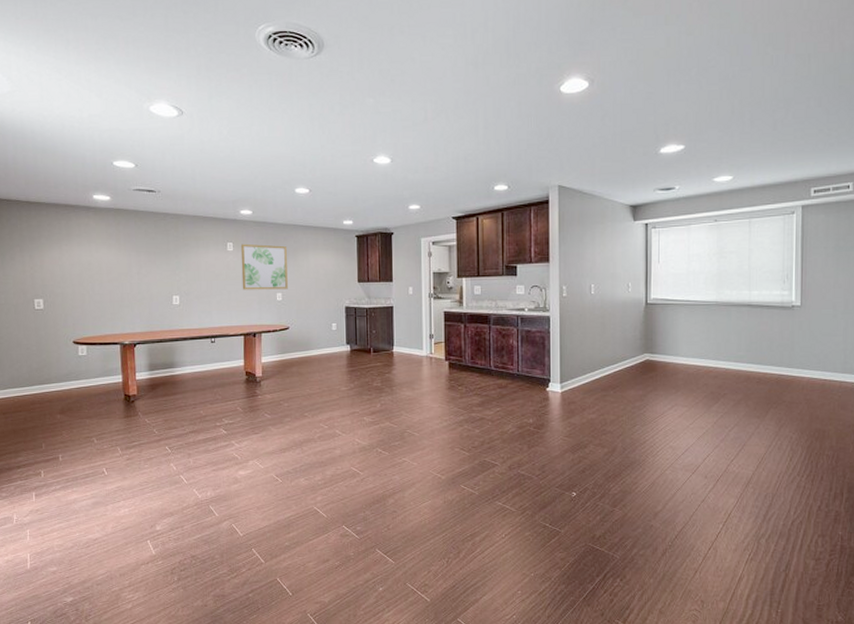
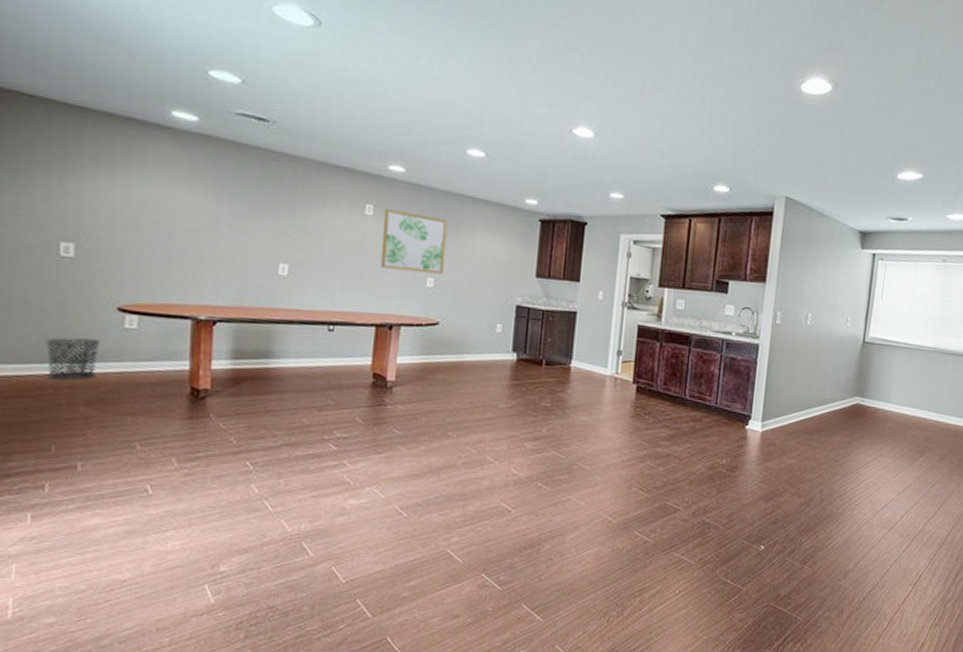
waste bin: none [32,365,66,397] -> present [44,337,102,380]

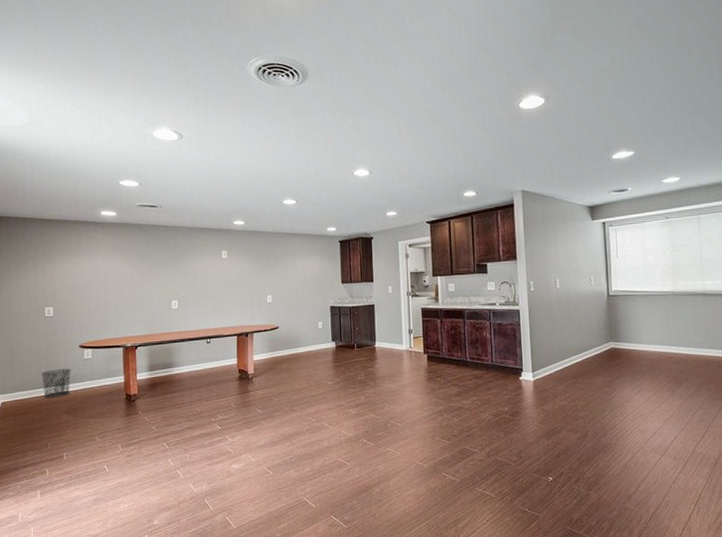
wall art: present [380,208,447,275] -> none [234,251,277,294]

